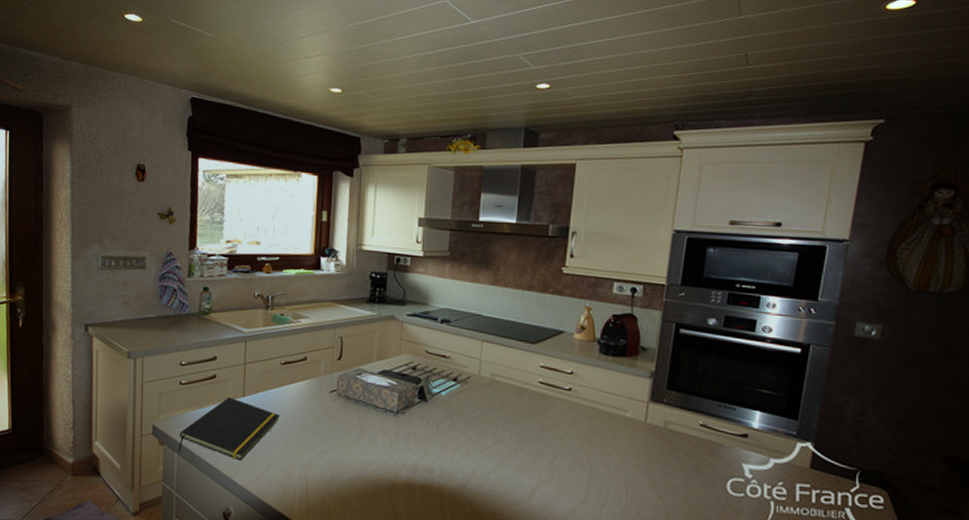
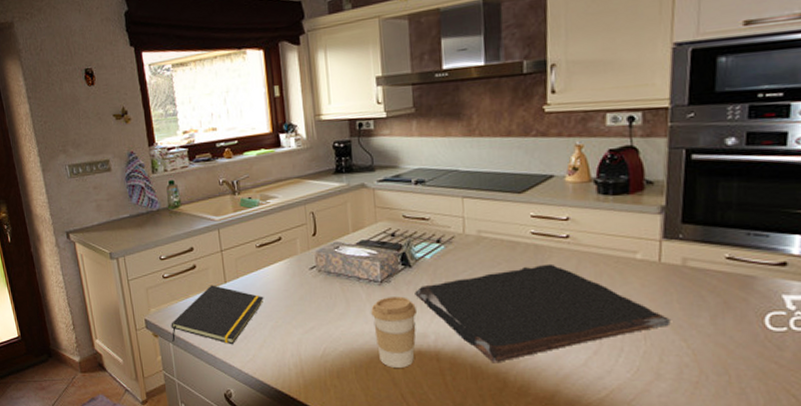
coffee cup: none [383,428,427,501] -> present [371,296,418,368]
cutting board: none [427,412,650,504] -> present [415,263,671,364]

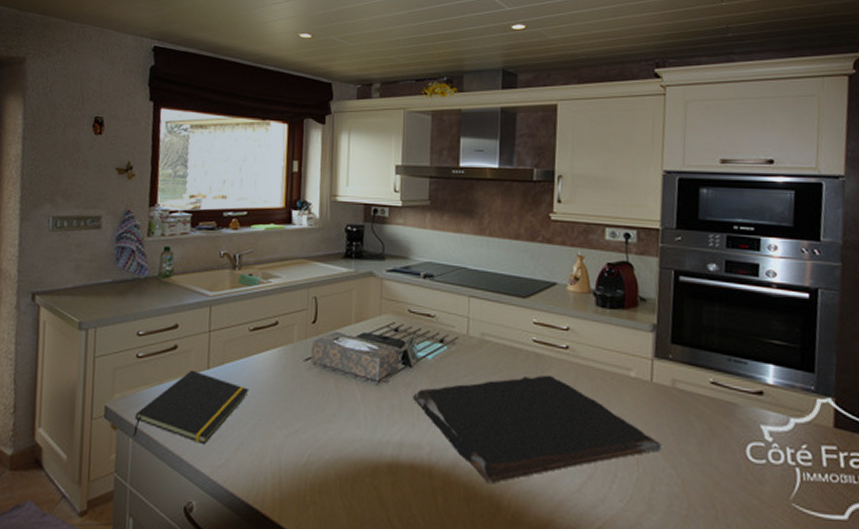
coffee cup: present [371,296,418,368] -> none [365,399,414,484]

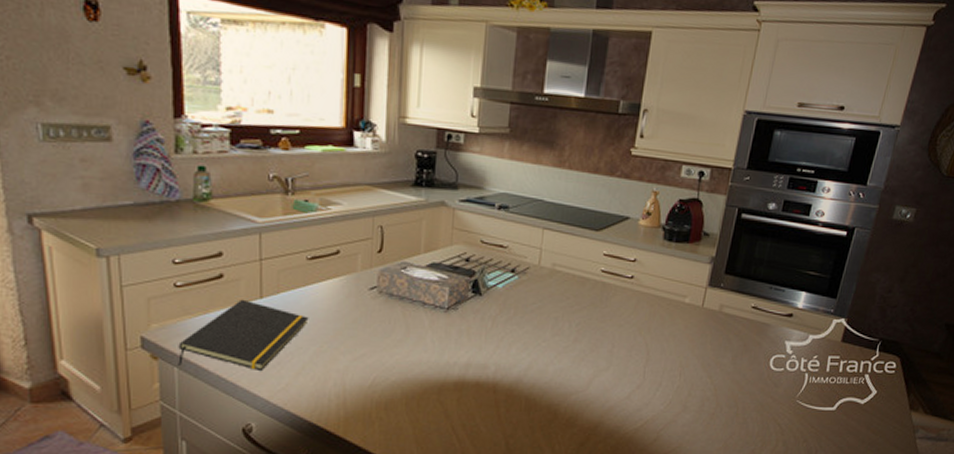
cutting board: present [413,374,662,484] -> none [481,301,702,396]

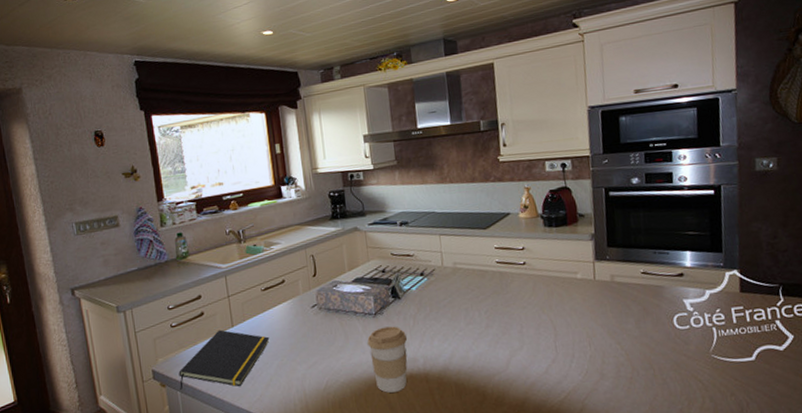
coffee cup: none [432,325,482,399] -> present [367,326,408,393]

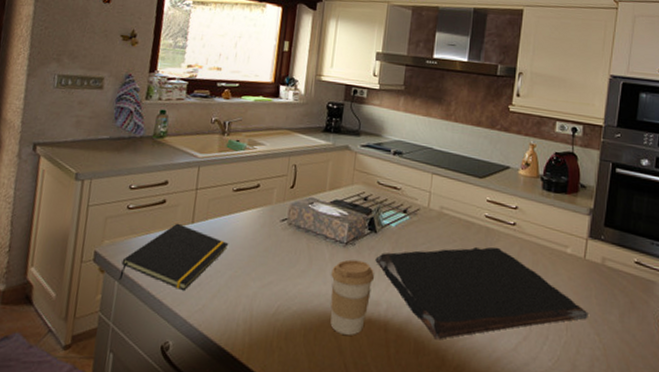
cutting board: none [404,287,608,379] -> present [375,247,588,340]

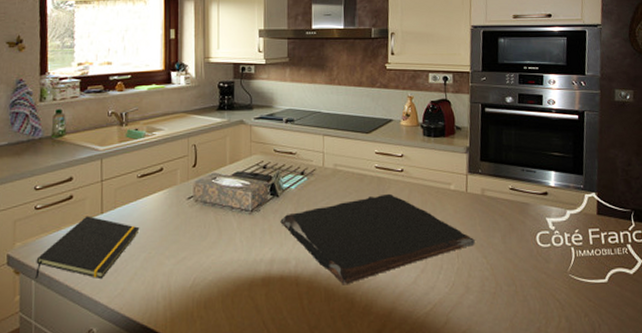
coffee cup: present [330,259,375,335] -> none [241,224,282,295]

